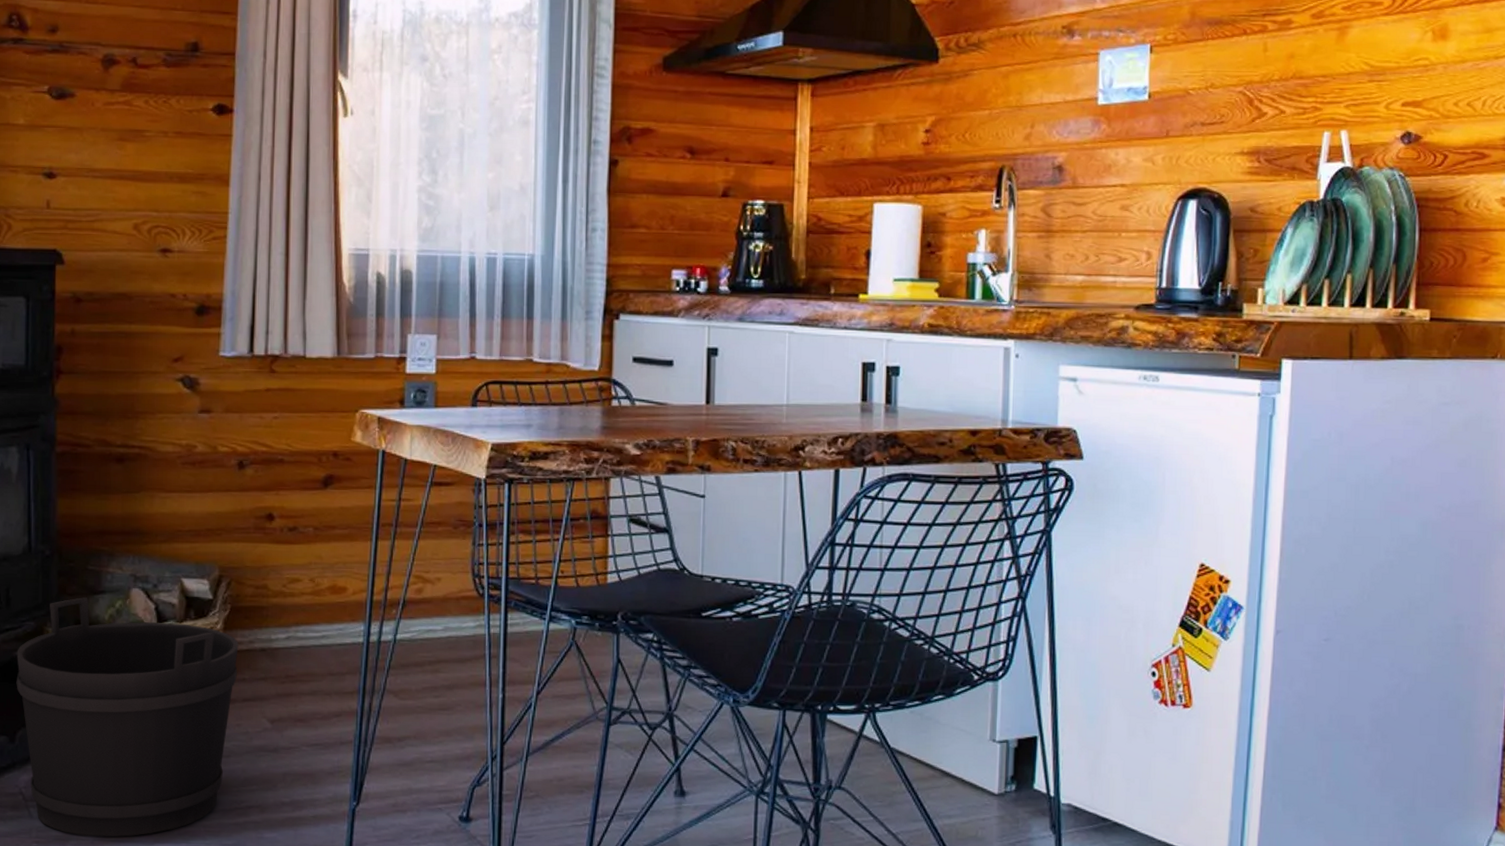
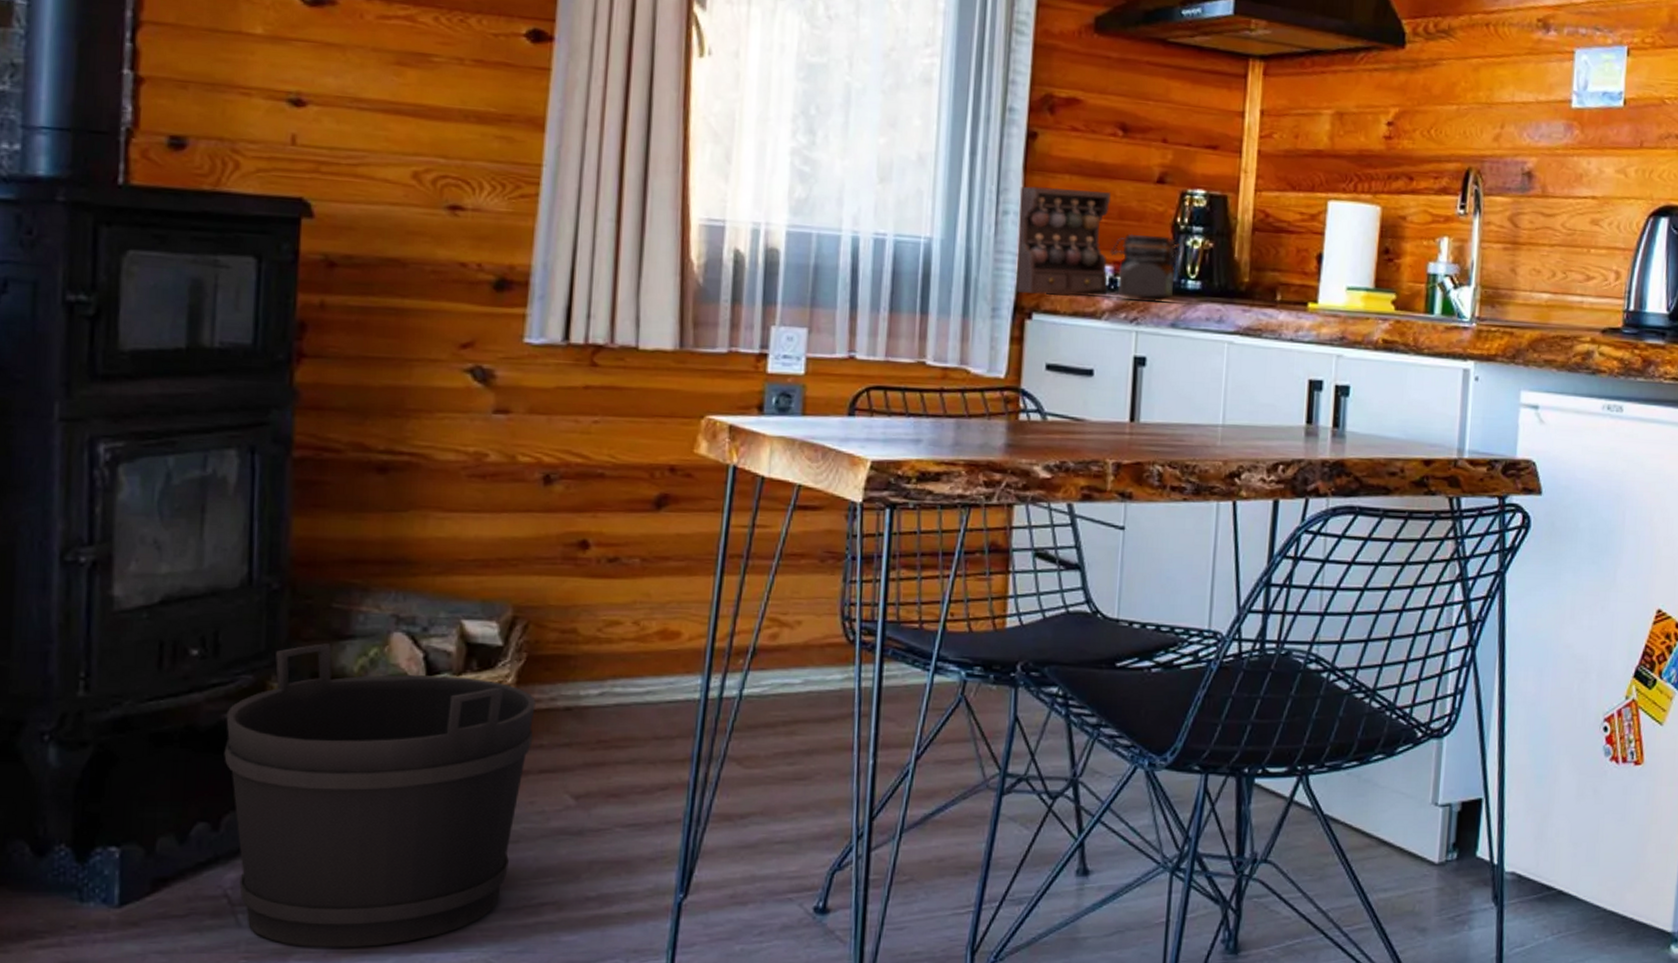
spice rack: none [604,206,683,298] -> present [1015,186,1112,296]
jar: none [684,241,746,300] -> present [1110,233,1182,302]

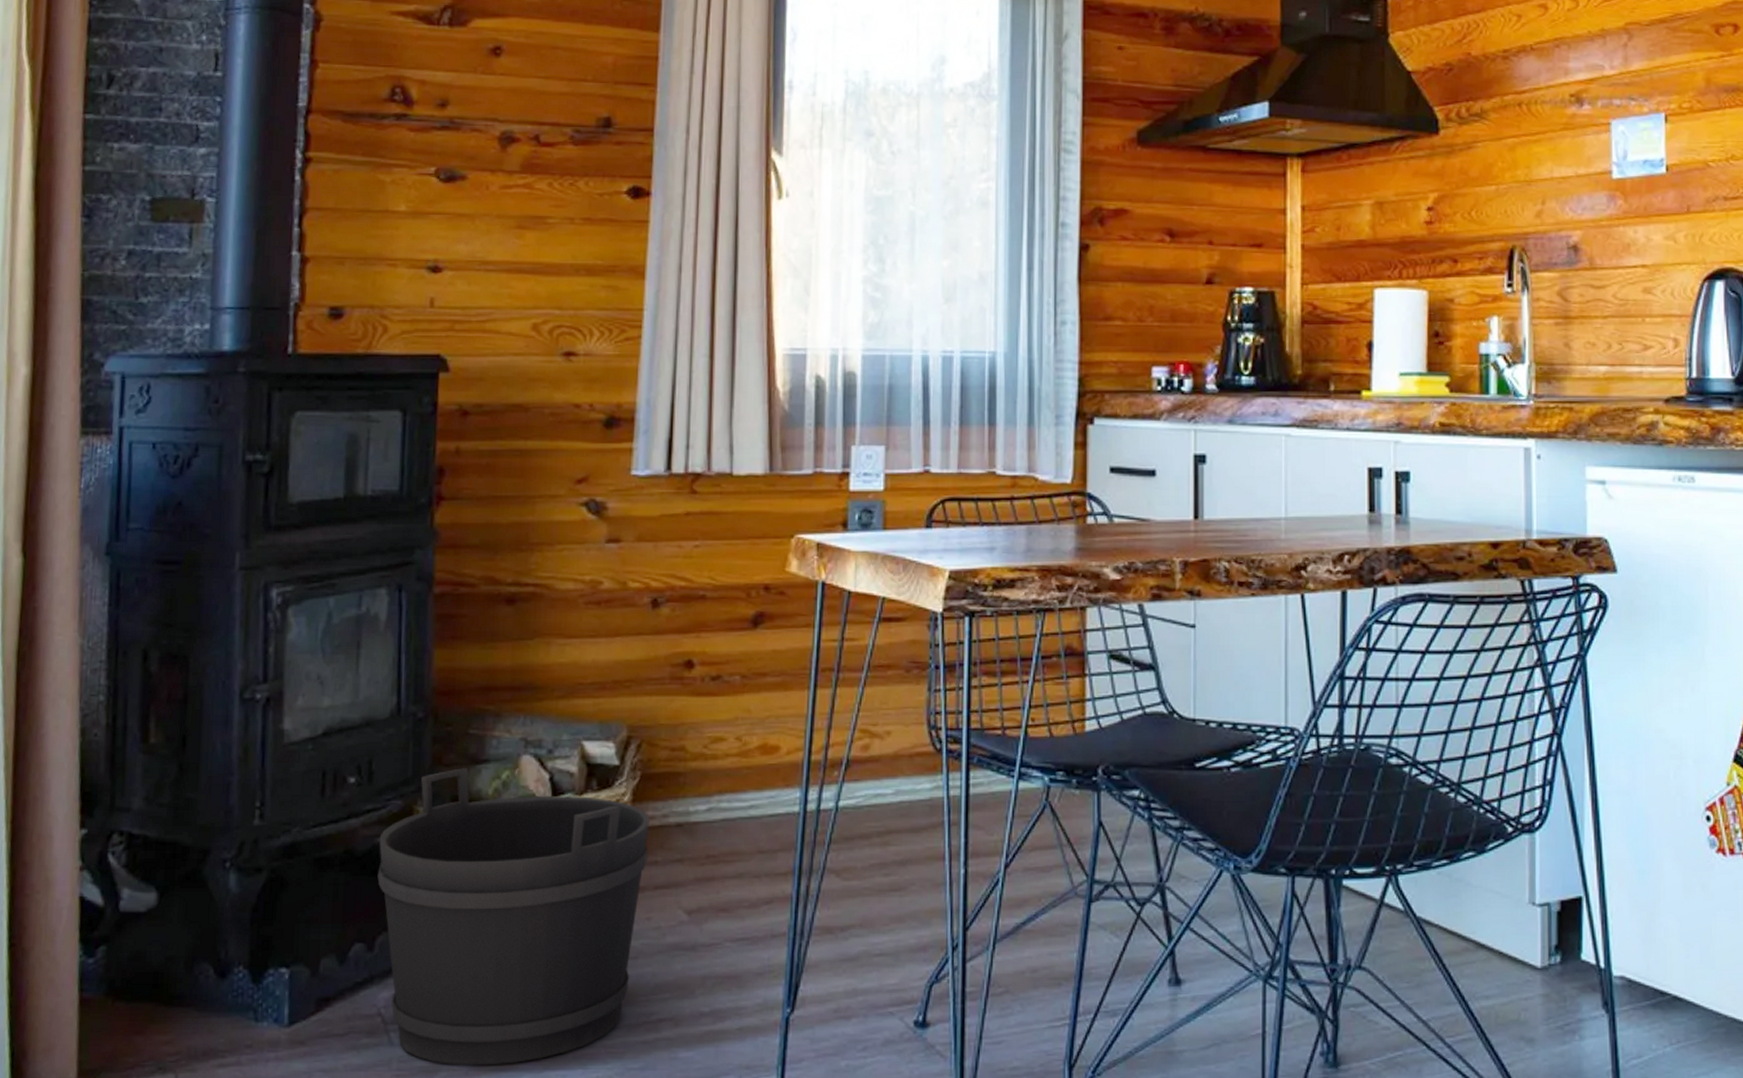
spice rack: present [1015,186,1112,296] -> none [1076,295,1165,400]
jar: present [1110,233,1182,302] -> none [1165,334,1235,400]

